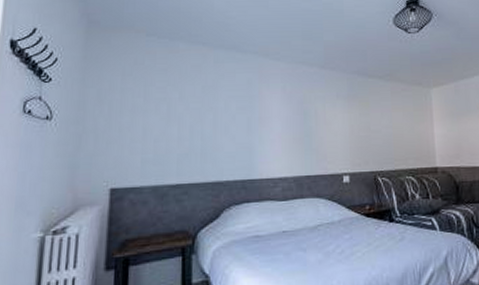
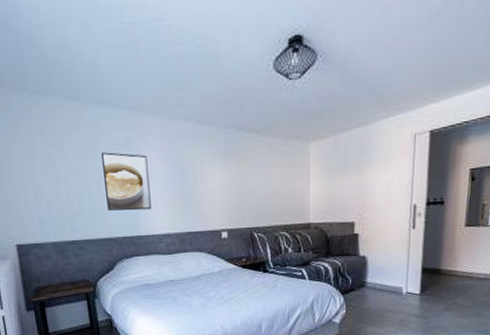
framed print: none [220,93,269,152] -> present [100,152,152,211]

